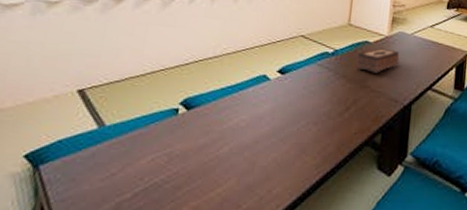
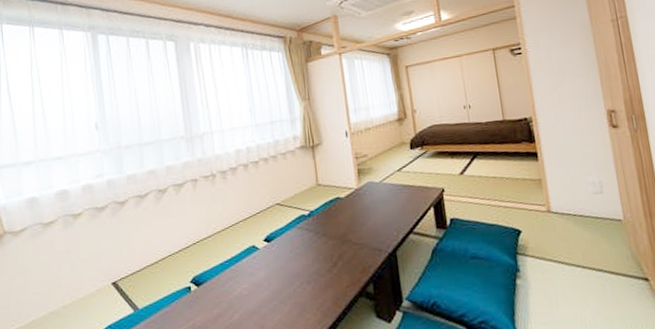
tissue box: present [356,47,400,73] -> none [332,200,374,227]

